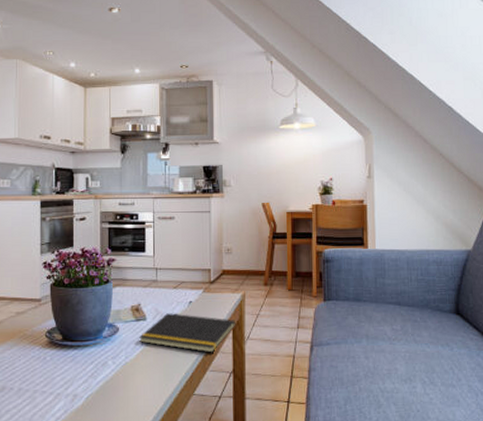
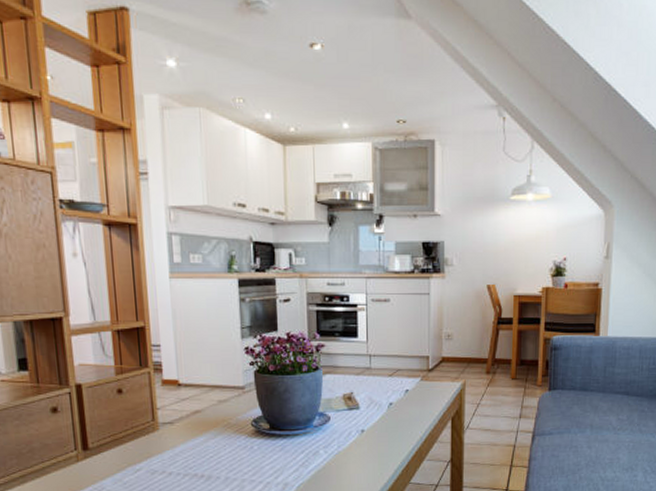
notepad: present [139,313,236,353] -> none [352,402,455,443]

